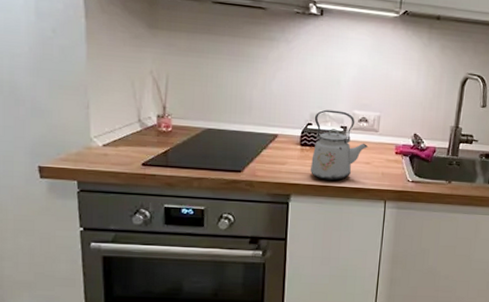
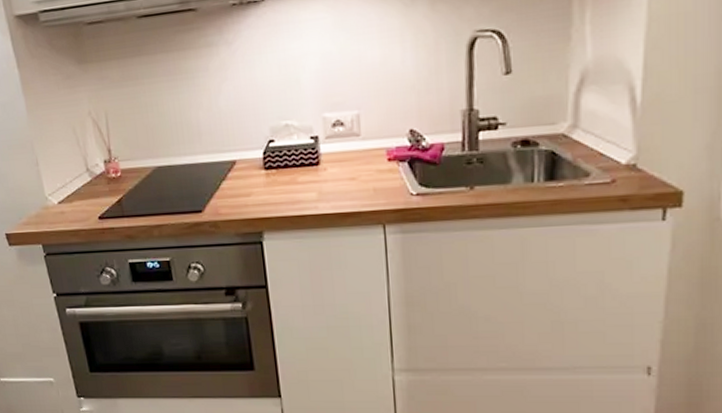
kettle: present [311,109,369,181] -> none [275,117,350,208]

